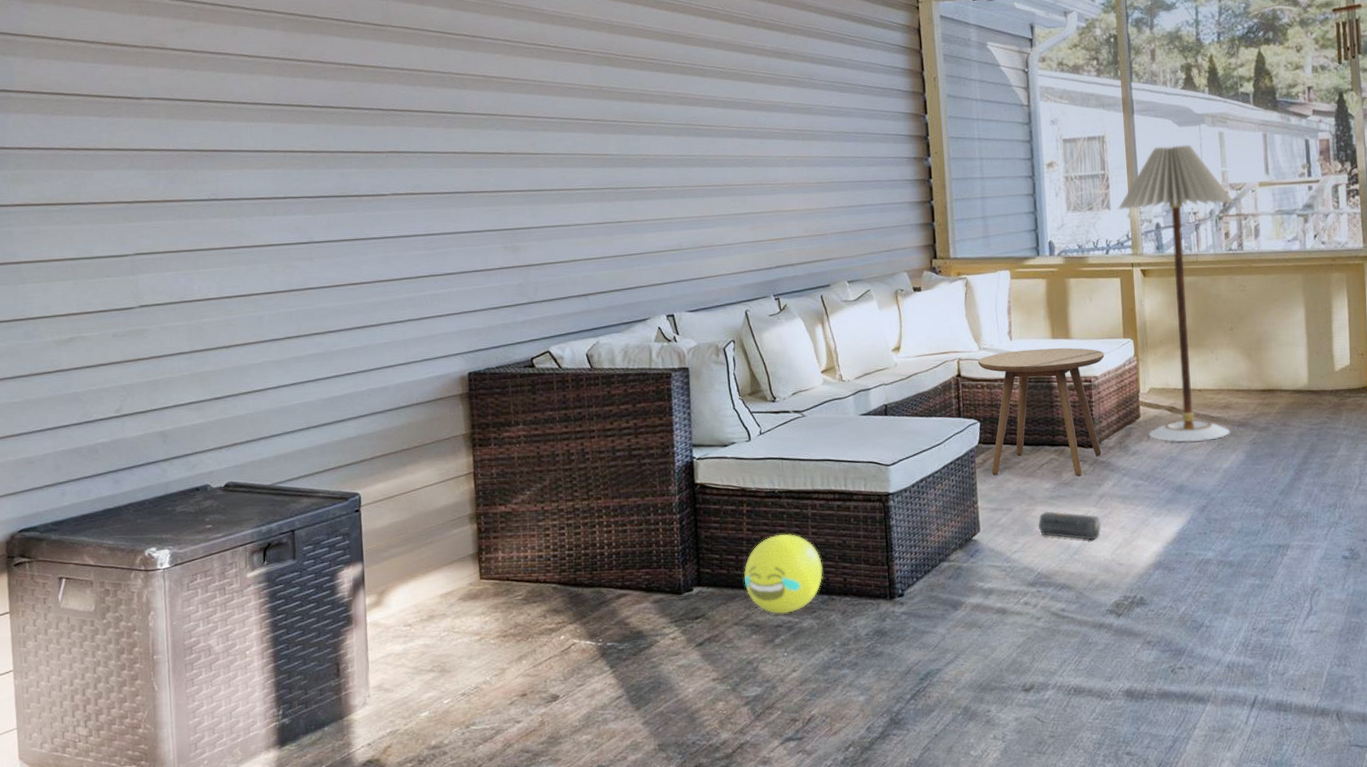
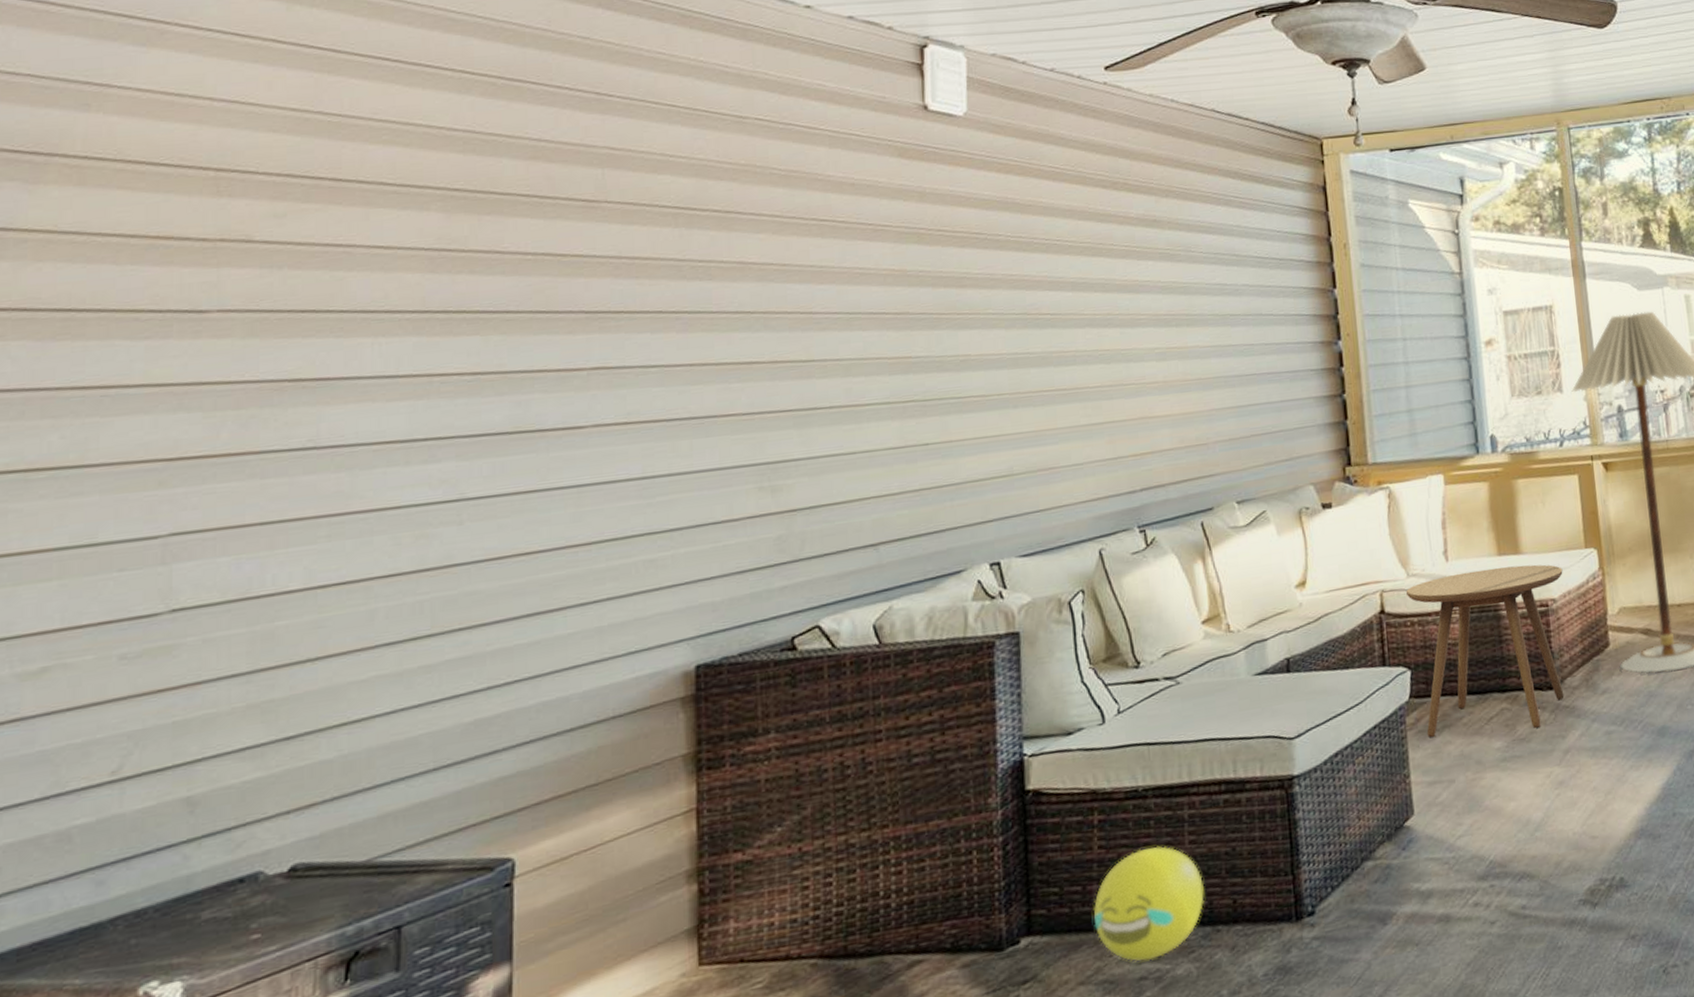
speaker: present [1038,511,1101,541] -> none [1488,776,1568,811]

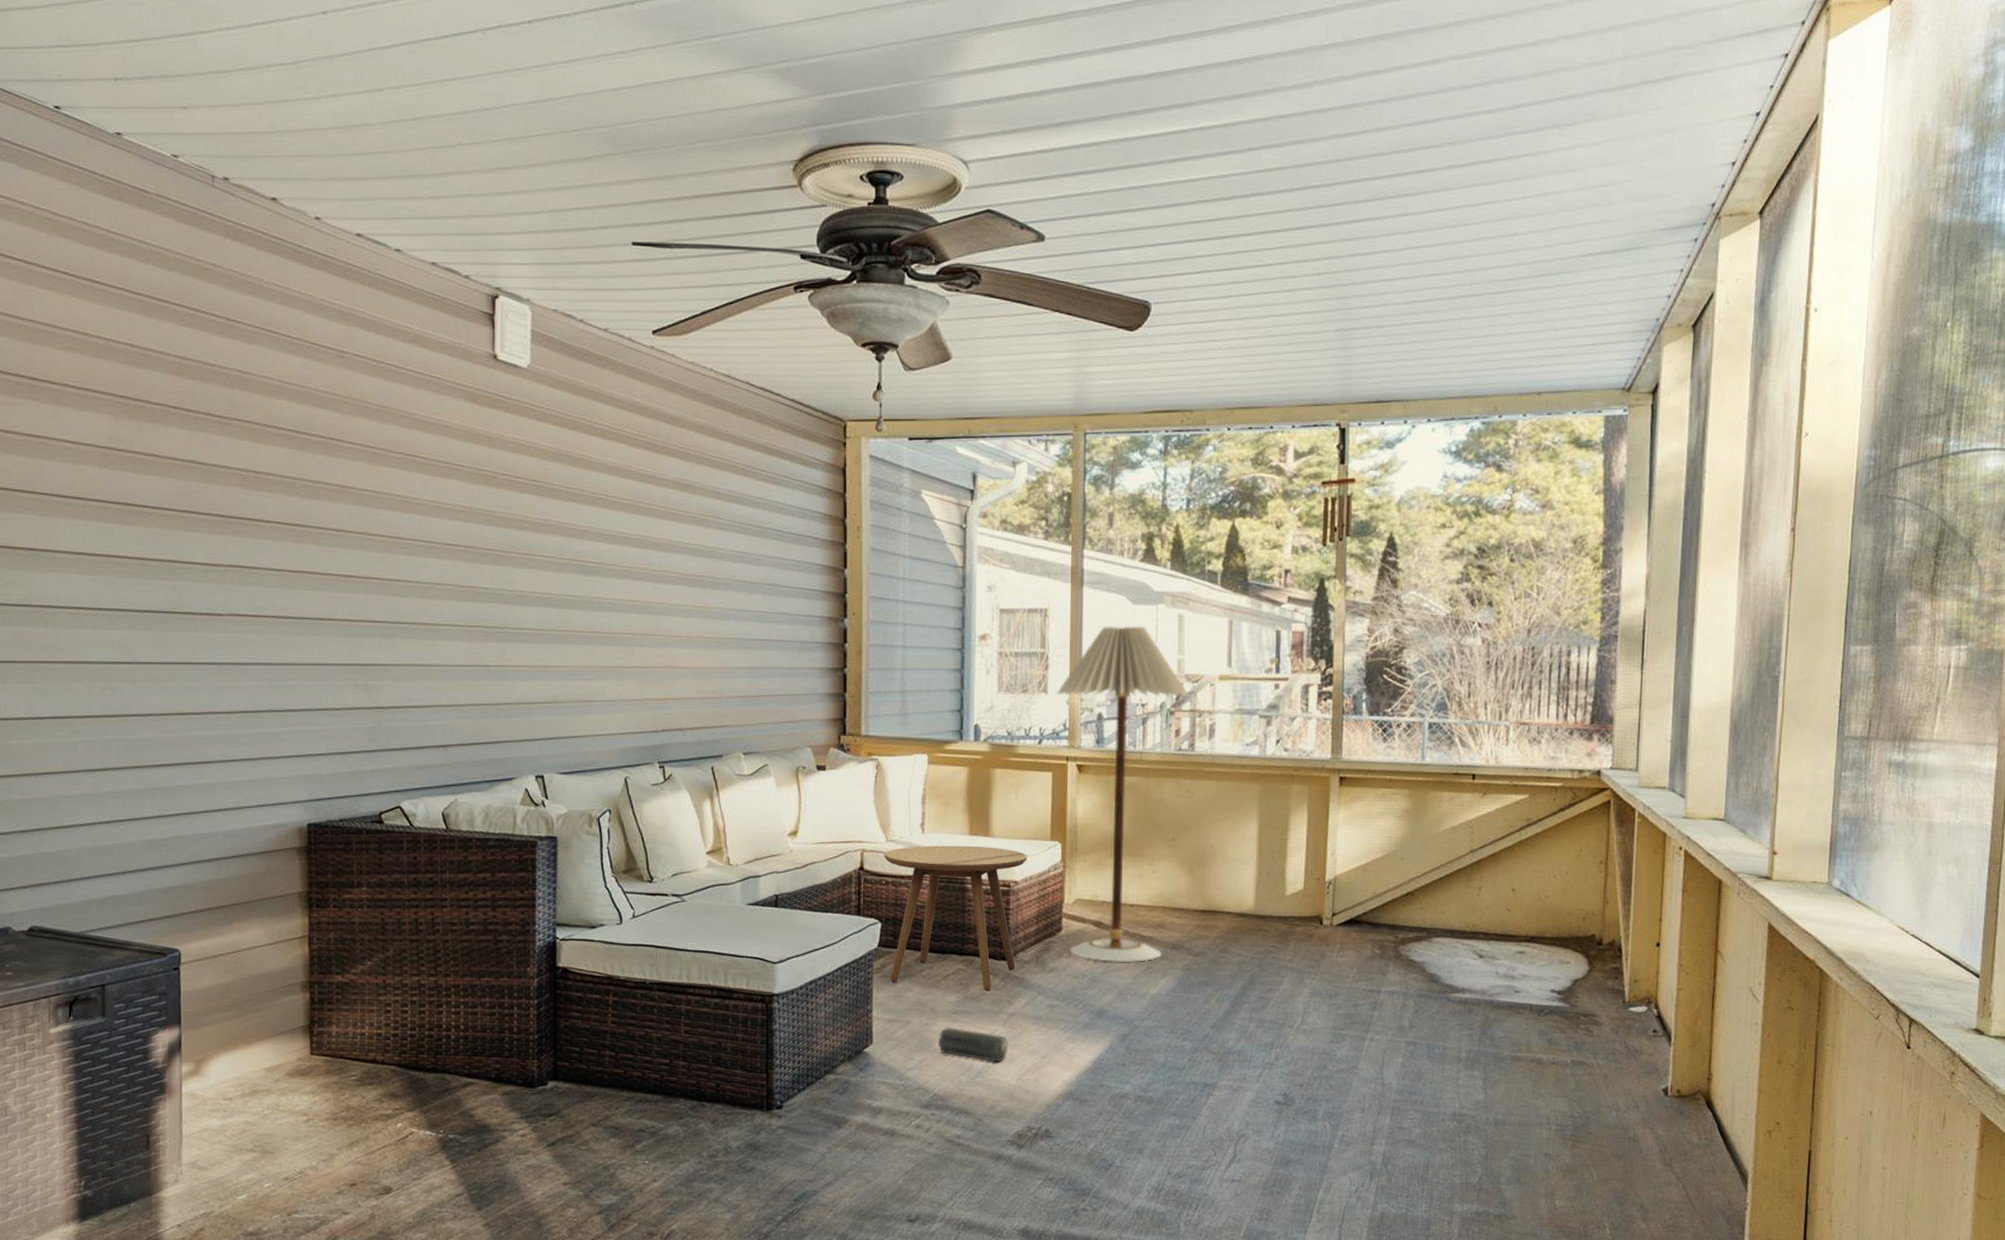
ball: present [1094,846,1205,961] -> none [606,1030,694,1117]
speaker: none [1488,776,1568,811] -> present [937,1027,1009,1063]

